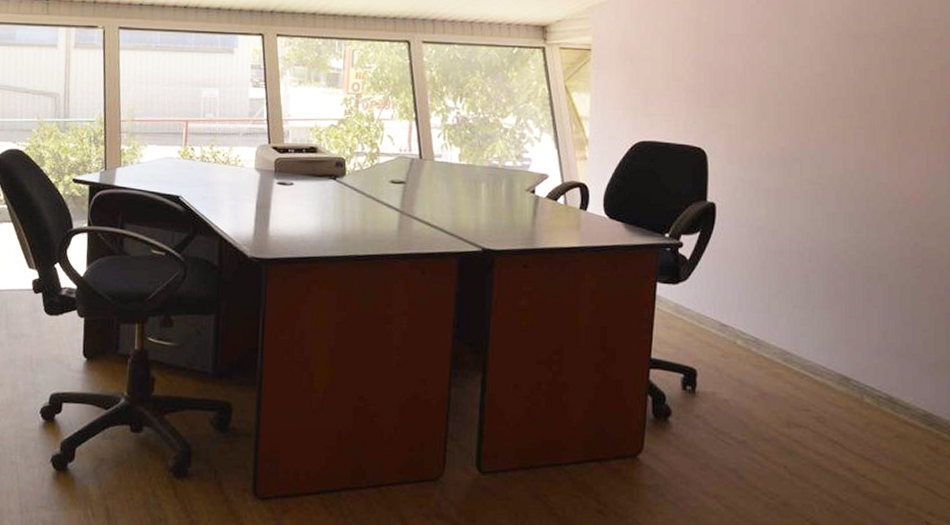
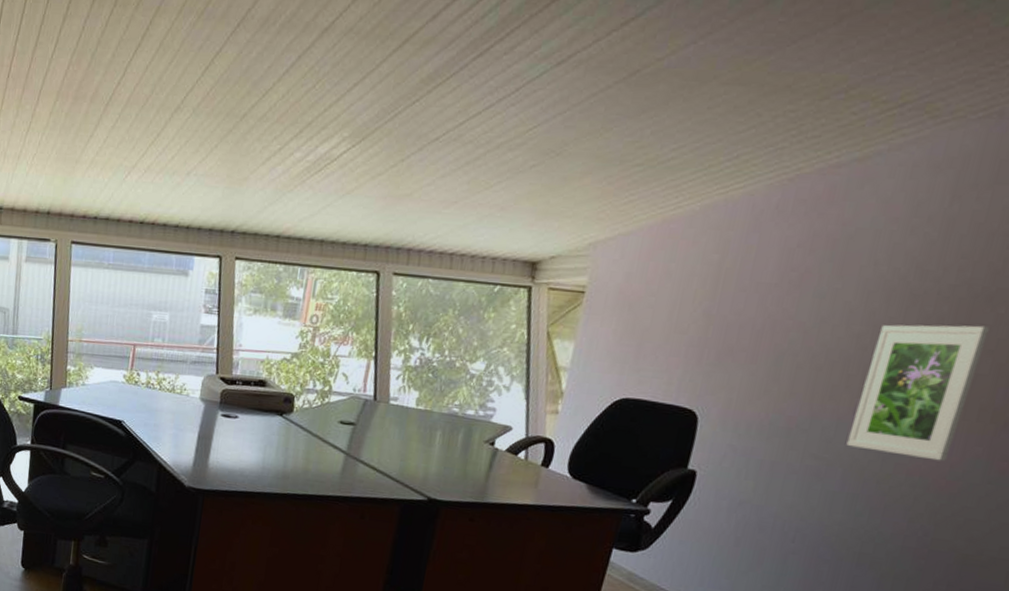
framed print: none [833,60,921,178] -> present [846,324,989,462]

